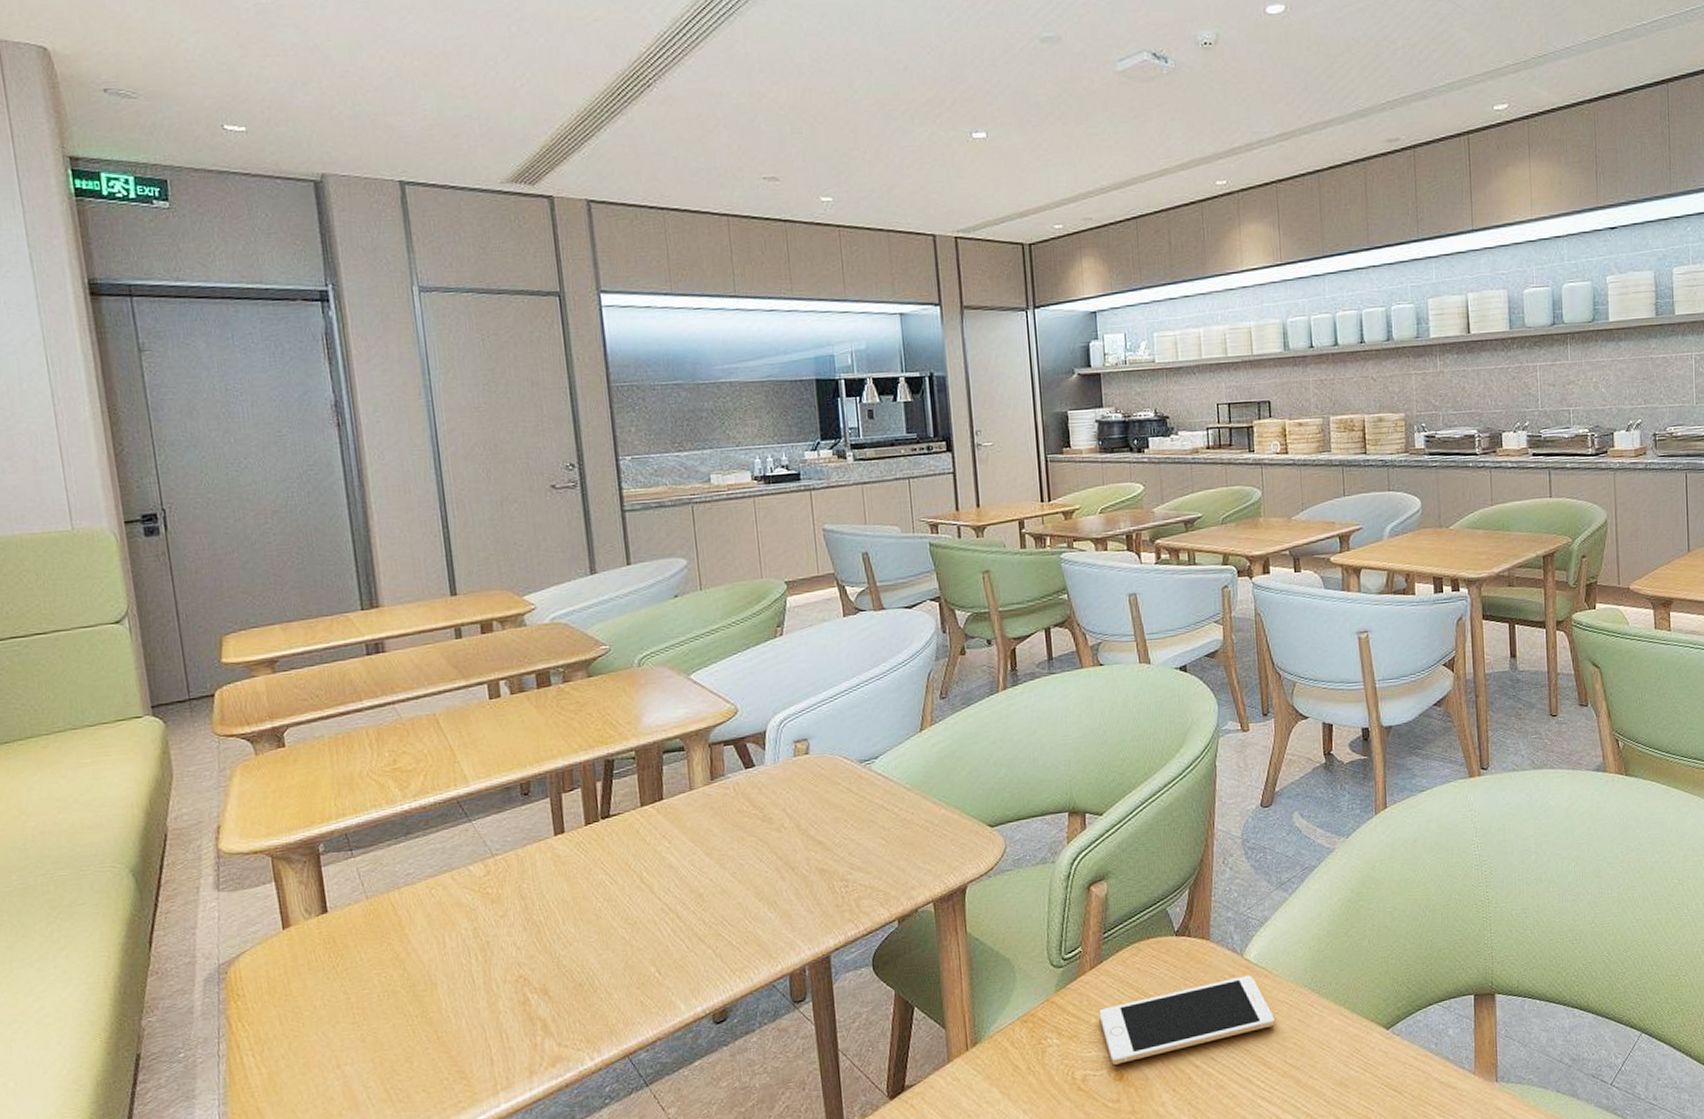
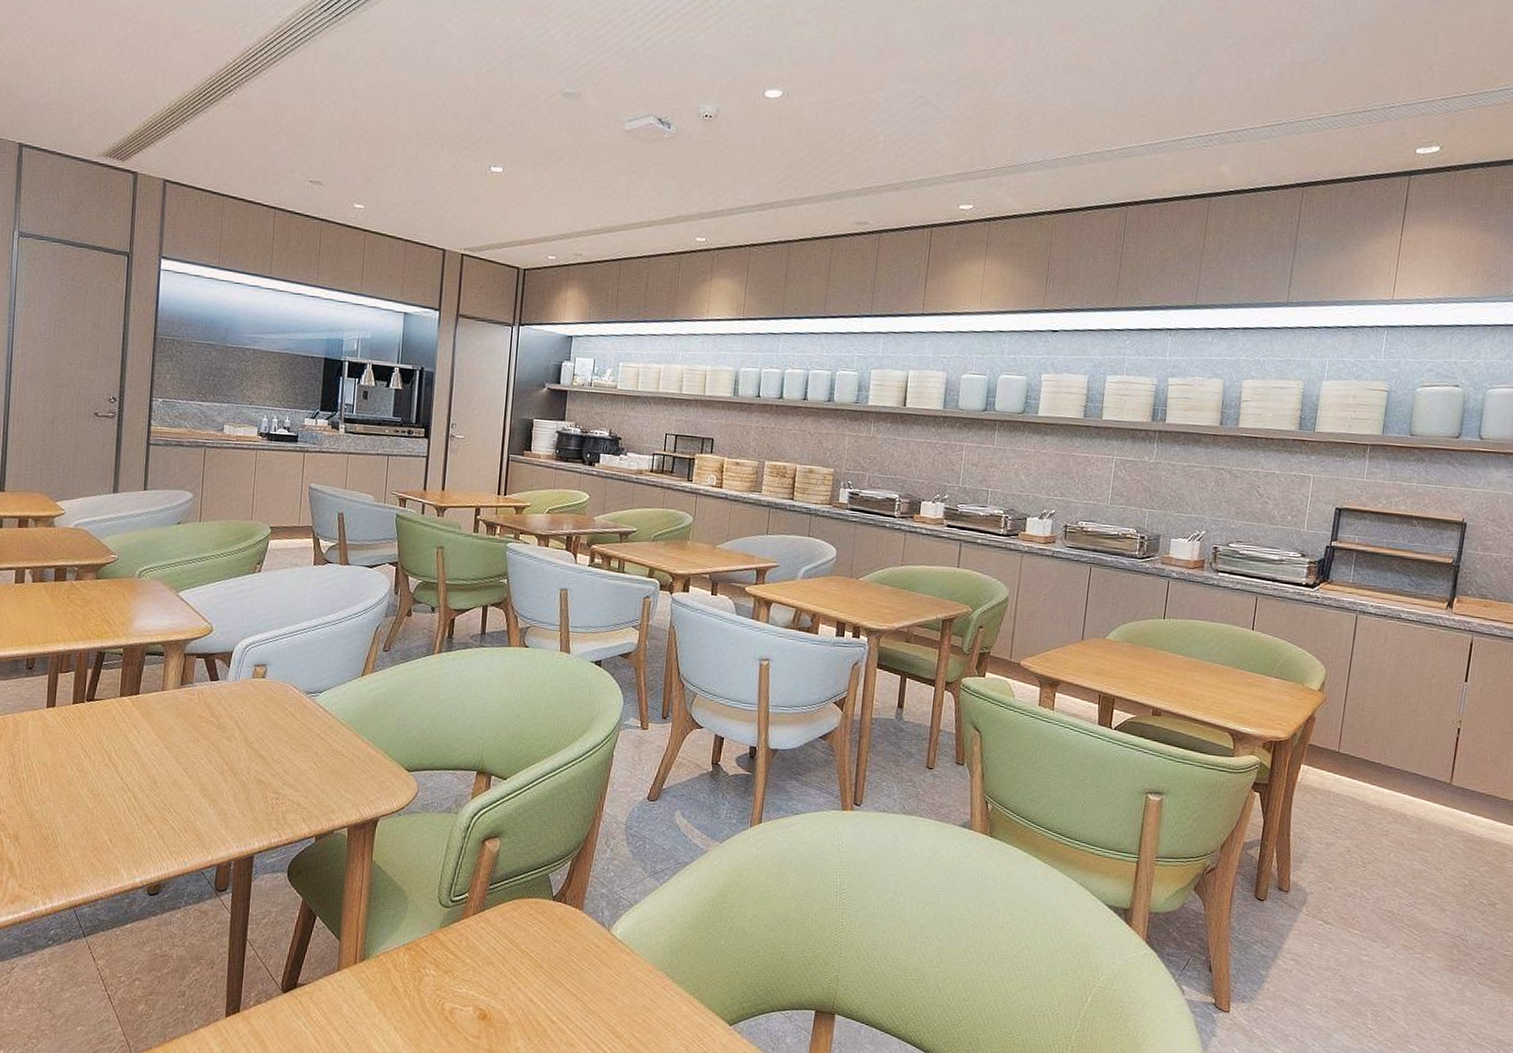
cell phone: present [1099,975,1275,1065] -> none [474,949,629,1005]

